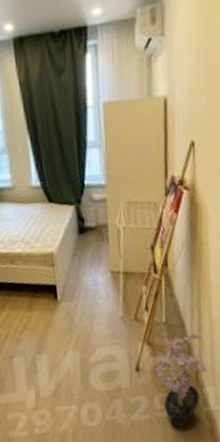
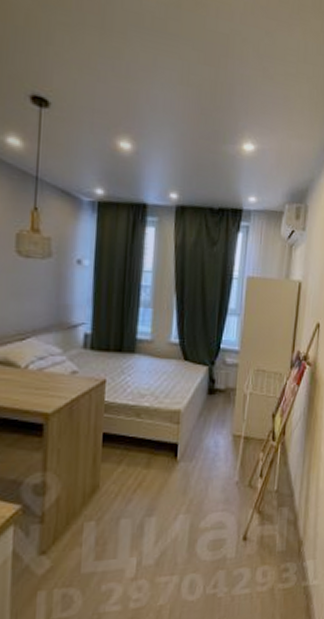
potted plant: present [155,330,207,428] -> none [262,501,309,603]

